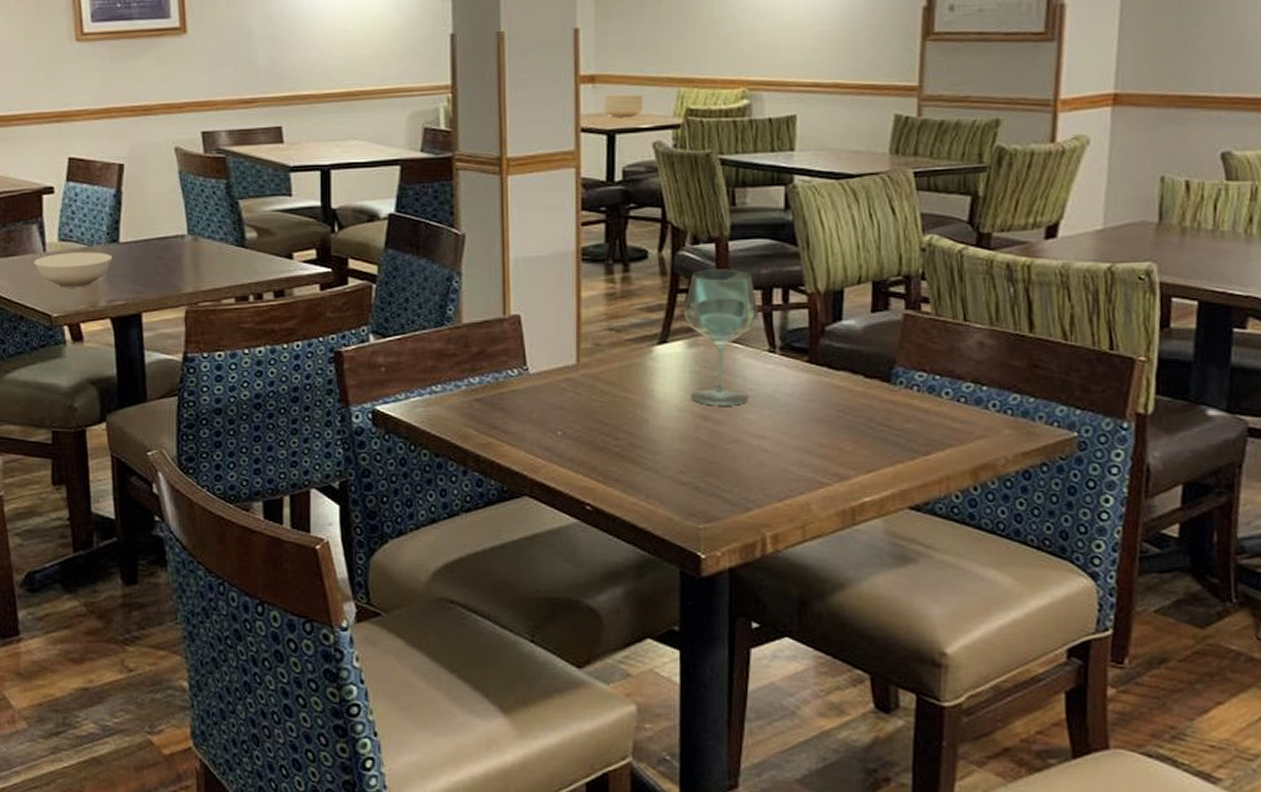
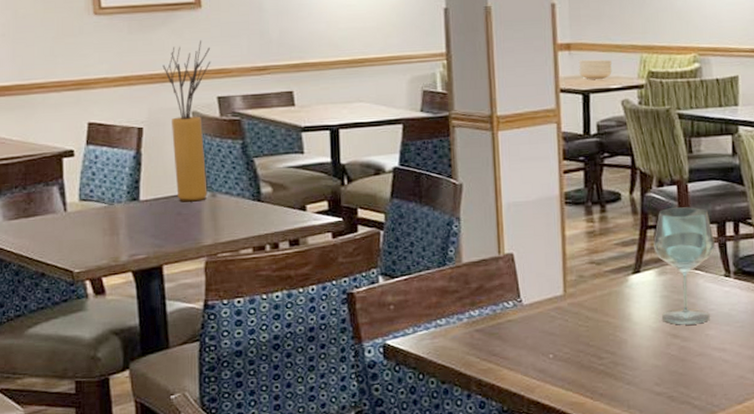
bowl: present [34,252,113,288] -> none [55,210,133,245]
vase: none [145,69,196,246] -> present [162,40,211,202]

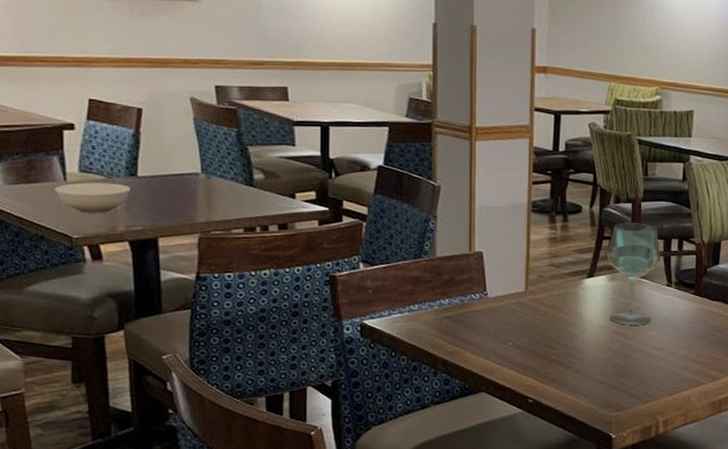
bowl: none [55,210,133,245] -> present [55,182,131,214]
vase: present [162,40,211,202] -> none [163,30,210,182]
bowl: present [578,59,612,80] -> none [553,82,583,103]

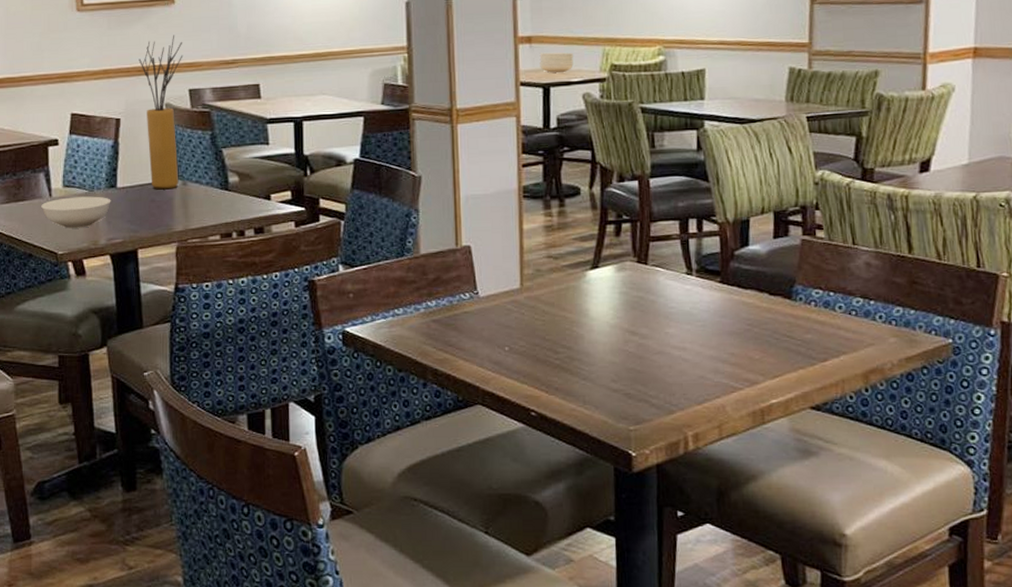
vase: none [163,30,210,182] -> present [138,35,183,190]
bowl: none [553,82,583,103] -> present [539,52,574,74]
wine glass: present [607,223,661,325] -> none [613,203,677,322]

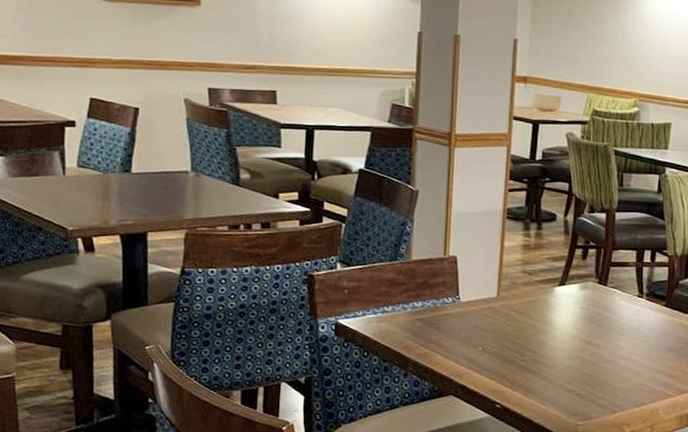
bowl: present [41,196,111,229] -> none [54,177,125,208]
vase: present [138,35,183,190] -> none [161,35,205,180]

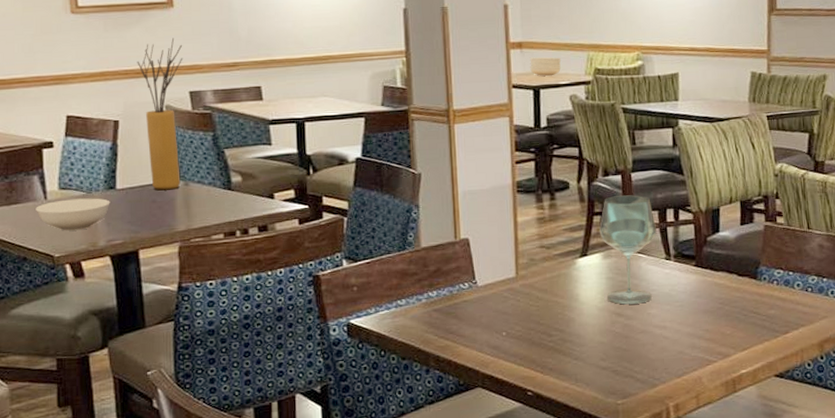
bowl: none [54,177,125,208] -> present [36,198,110,231]
vase: none [161,35,205,180] -> present [137,38,183,191]
wine glass: none [580,232,633,335] -> present [599,195,657,305]

